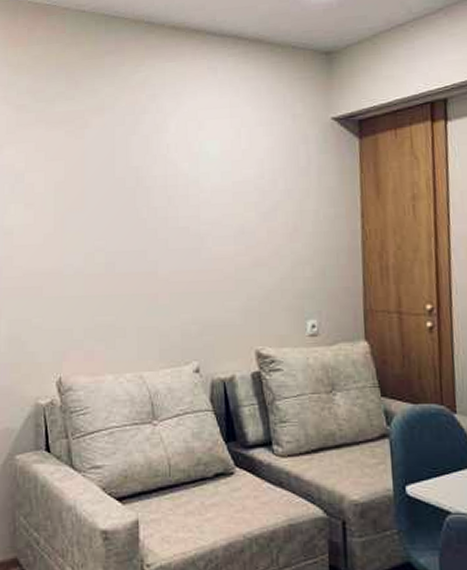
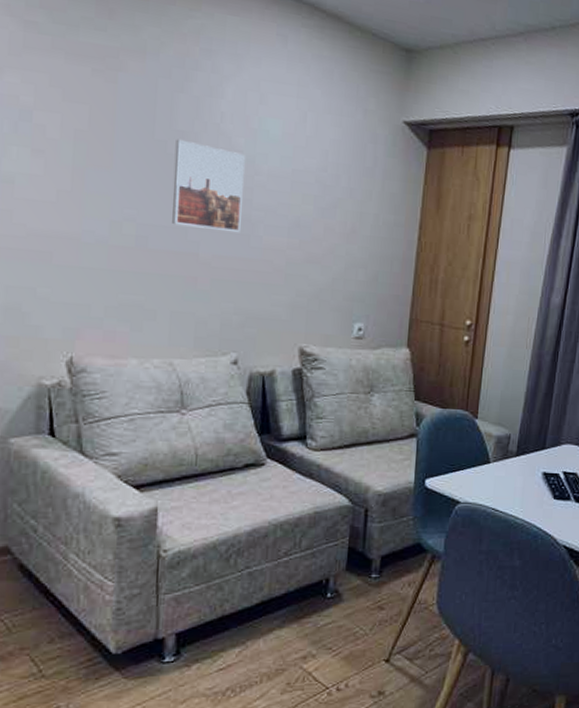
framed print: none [132,174,191,249] -> present [172,139,245,233]

